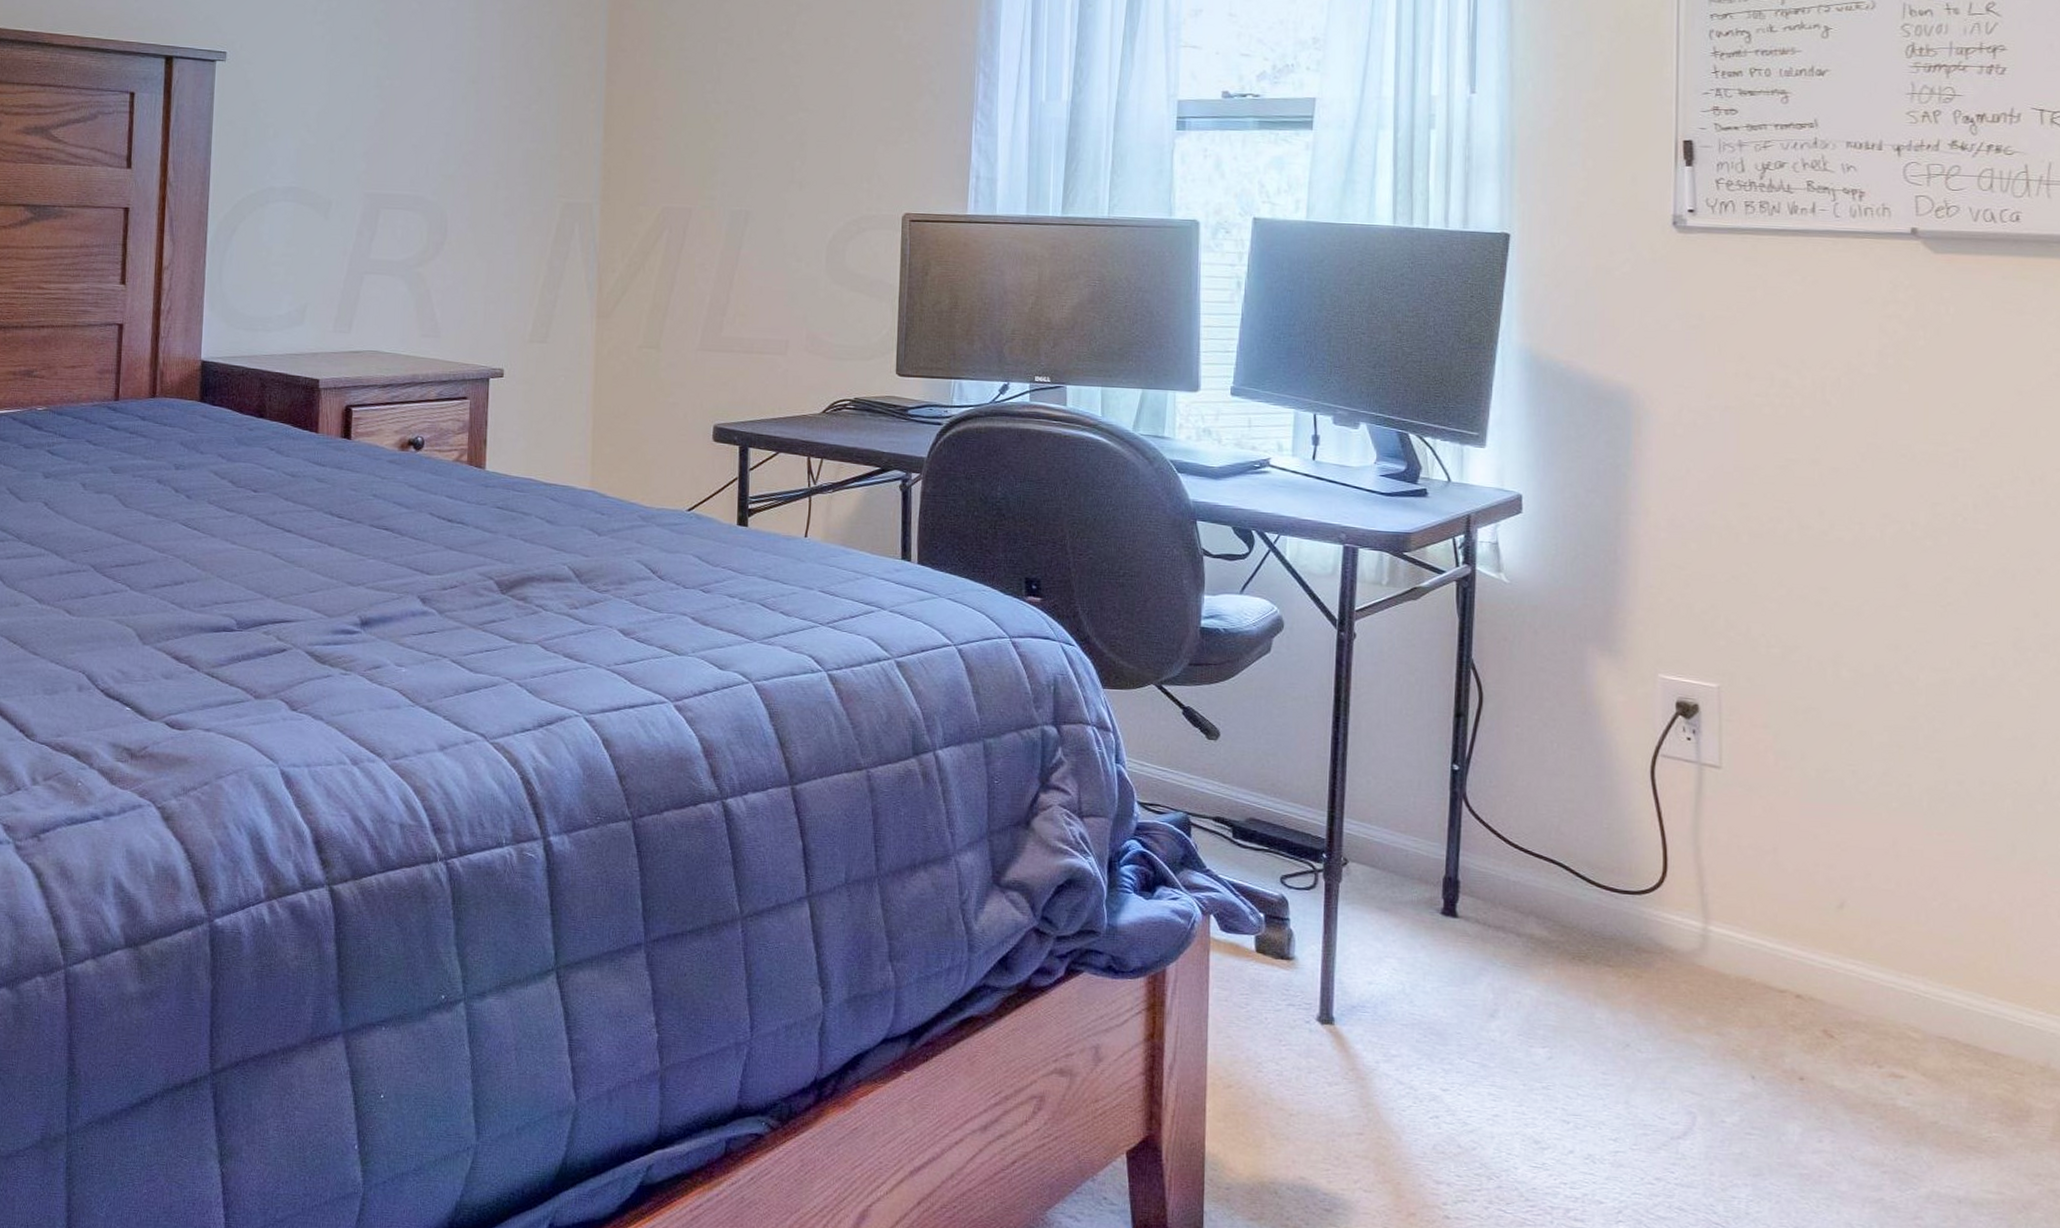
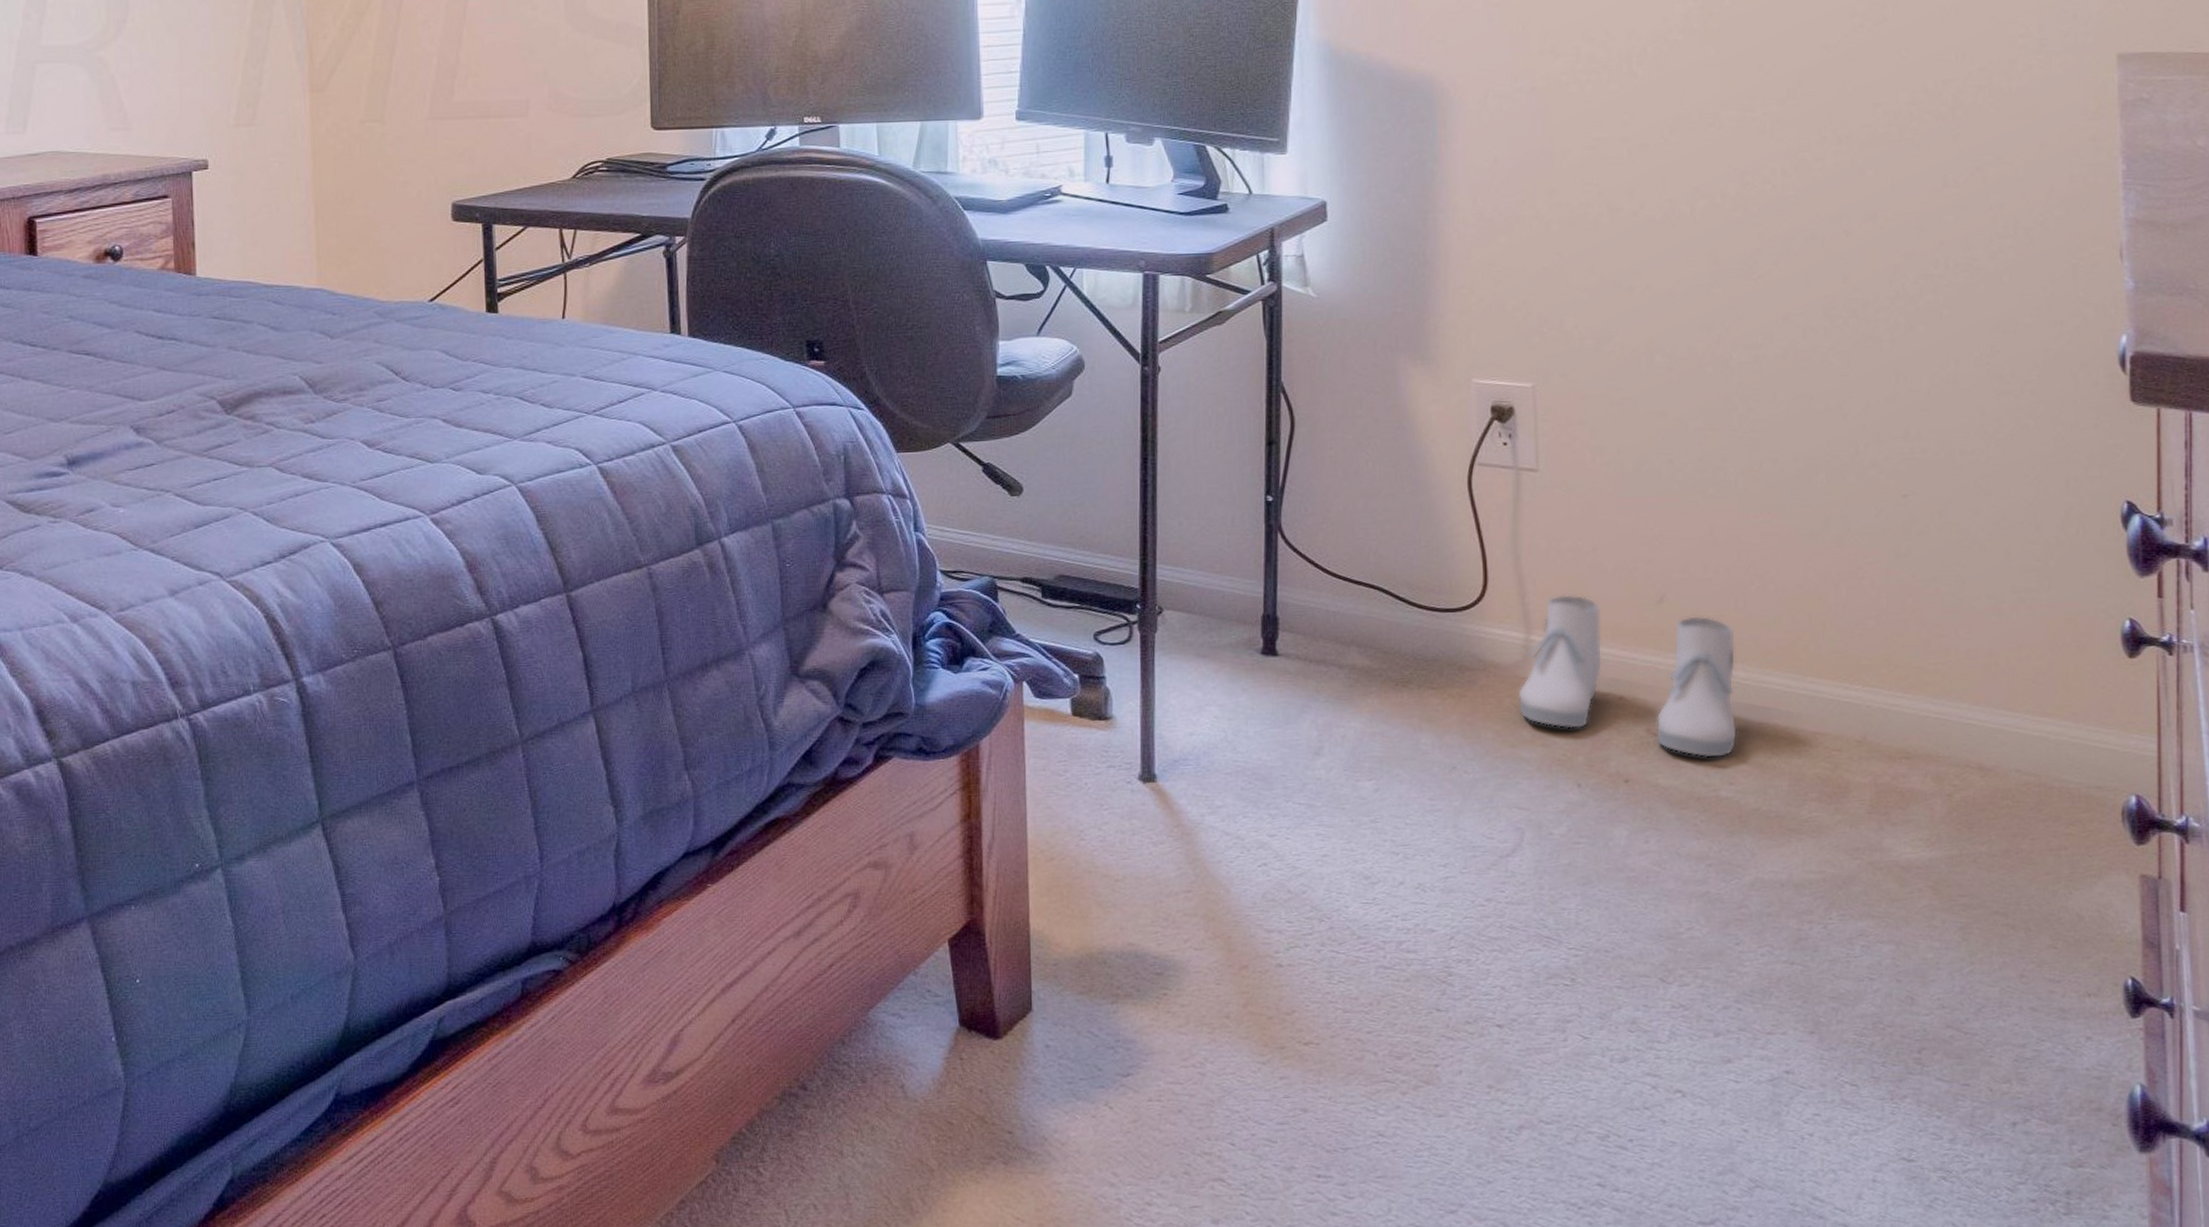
boots: none [1694,889,1917,1068] -> present [1518,594,1737,759]

